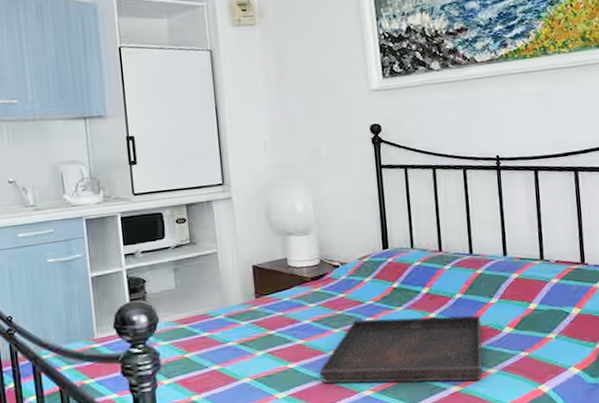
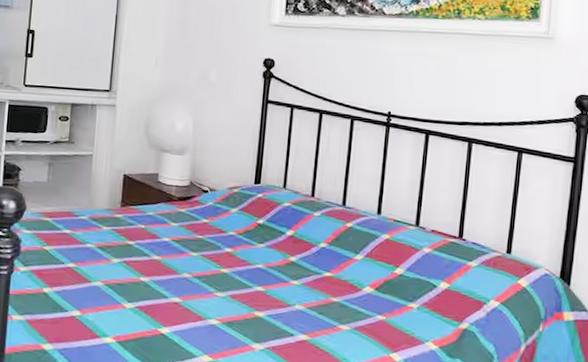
serving tray: present [319,315,483,384] -> none [169,248,341,334]

